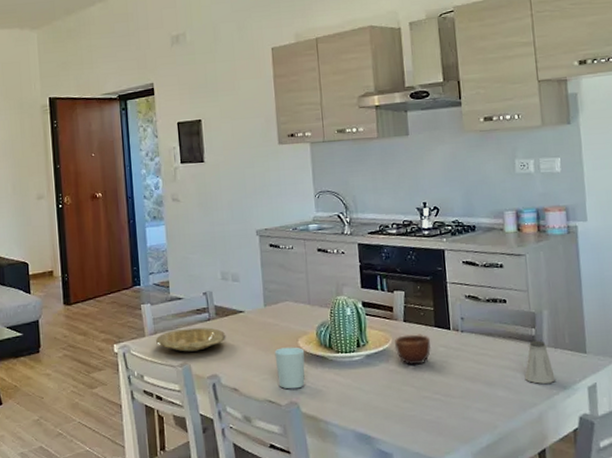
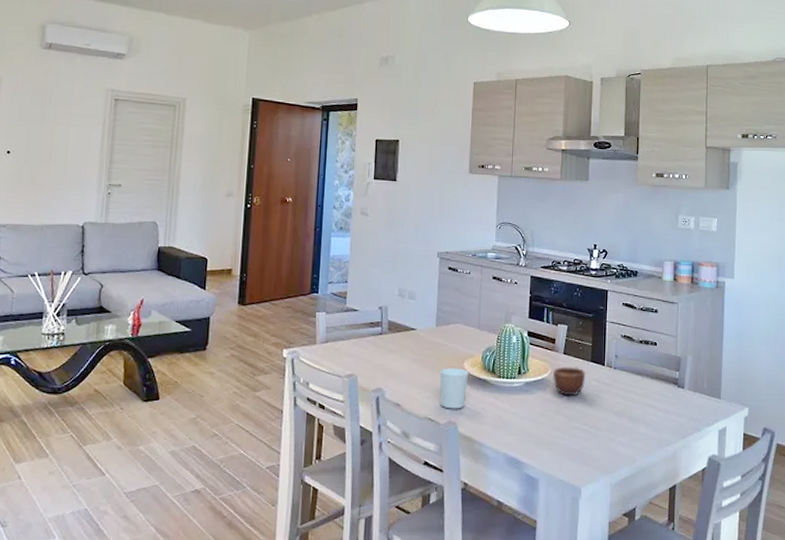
plate: present [155,327,226,352] -> none [325,340,396,364]
saltshaker: present [524,341,555,384] -> none [665,383,691,424]

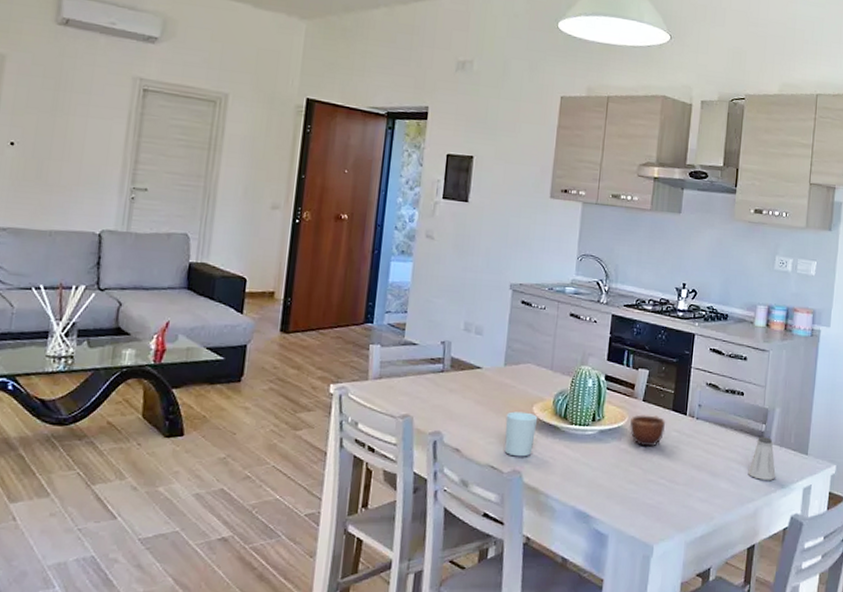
saltshaker: none [665,383,691,424] -> present [748,437,776,480]

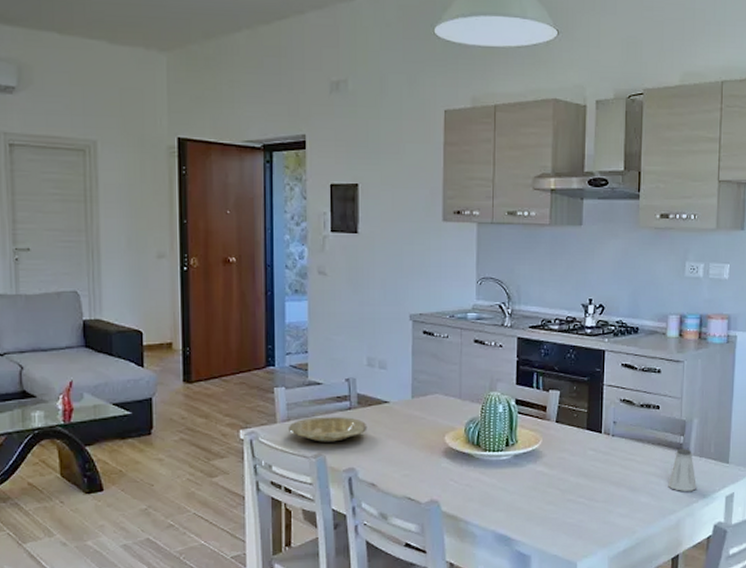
plate: none [378,377,458,404] -> present [287,417,367,442]
cup: present [504,411,538,457] -> none [418,442,451,487]
mug: present [630,414,665,447] -> none [545,436,581,467]

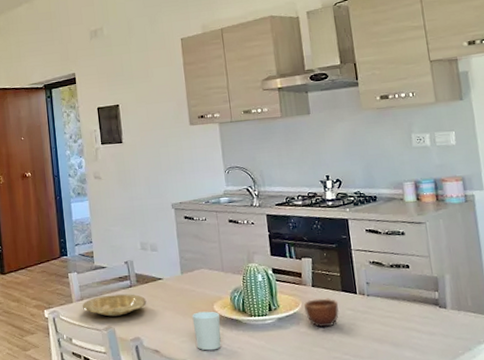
cup: none [418,442,451,487] -> present [192,311,221,351]
mug: none [545,436,581,467] -> present [304,298,340,328]
saltshaker: present [668,449,696,491] -> none [430,303,460,345]

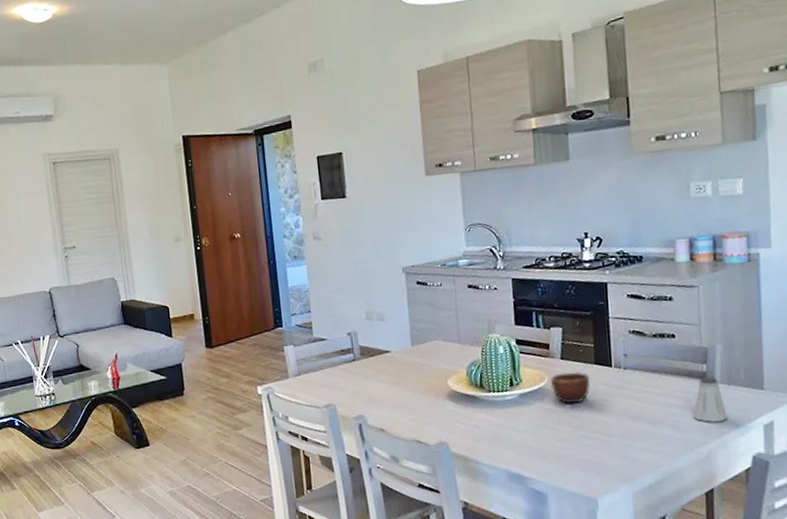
plate: present [82,294,147,317] -> none [299,368,372,393]
cup: present [192,311,221,351] -> none [422,386,455,430]
saltshaker: none [430,303,460,345] -> present [693,377,727,422]

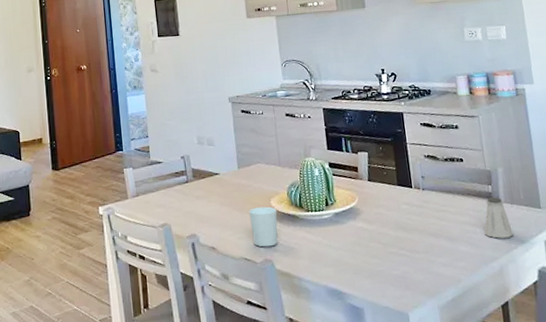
cup: none [422,386,455,430] -> present [248,206,278,247]
mug: present [551,371,591,404] -> none [361,192,396,222]

